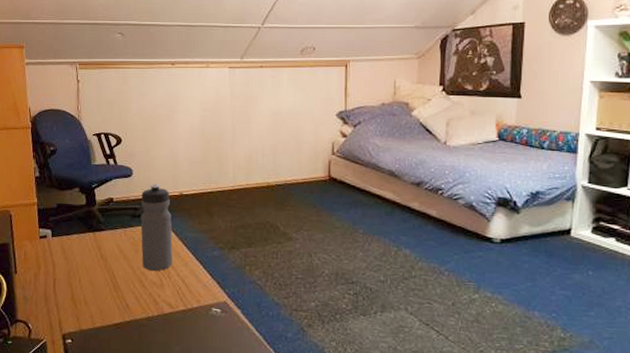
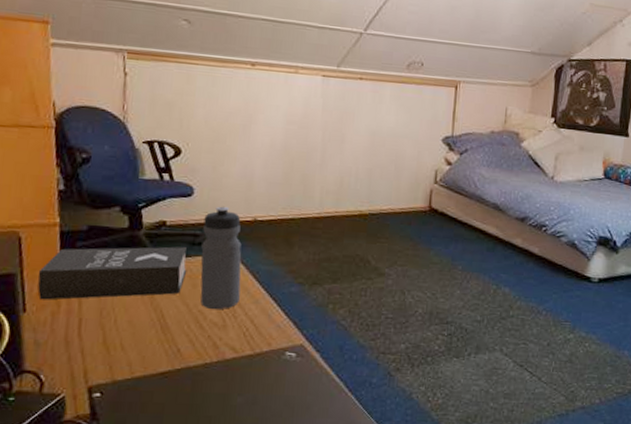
book: none [24,219,131,264] -> present [37,246,187,300]

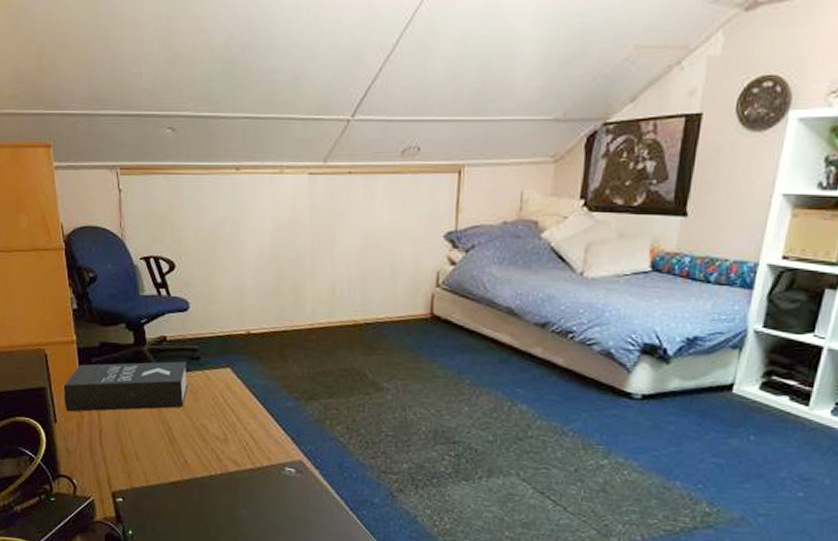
water bottle: present [200,206,242,310] -> none [200,320,239,424]

